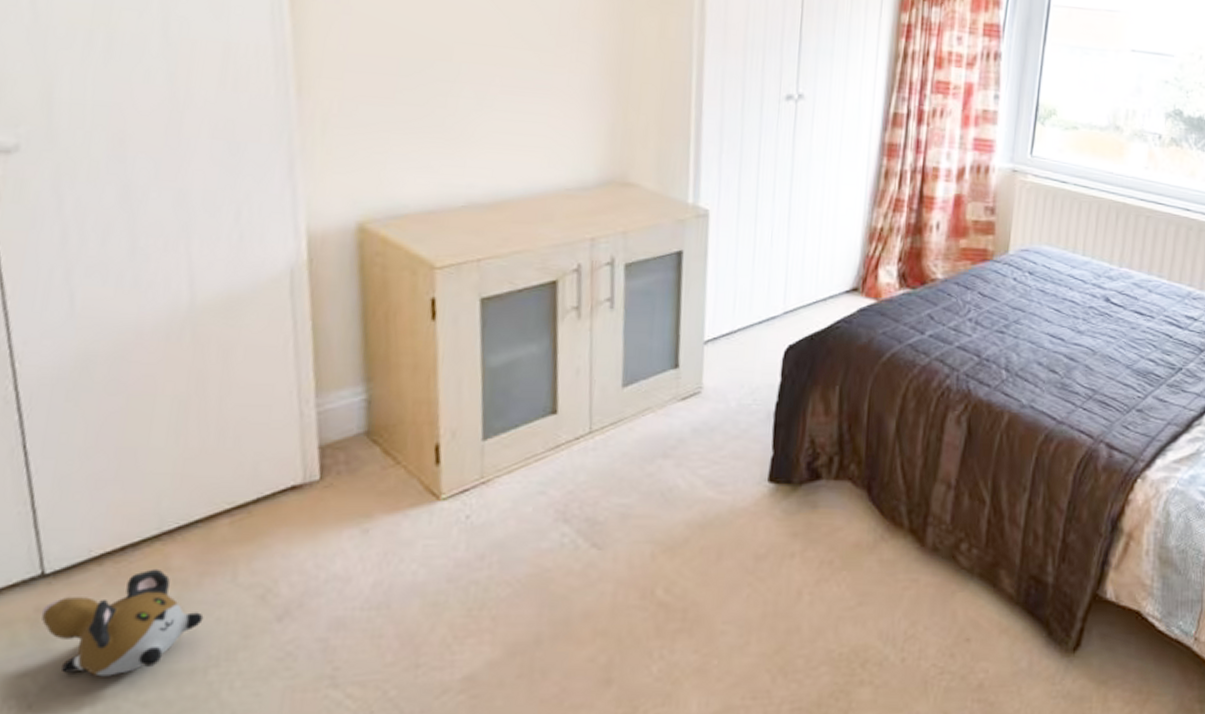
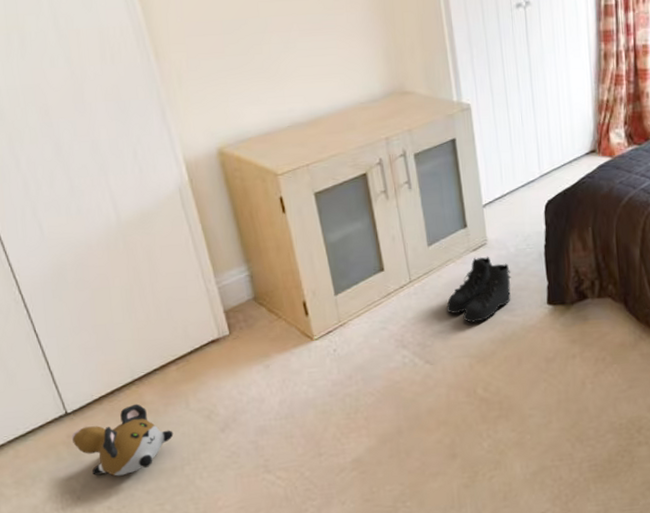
boots: none [633,408,727,496] -> present [446,256,512,323]

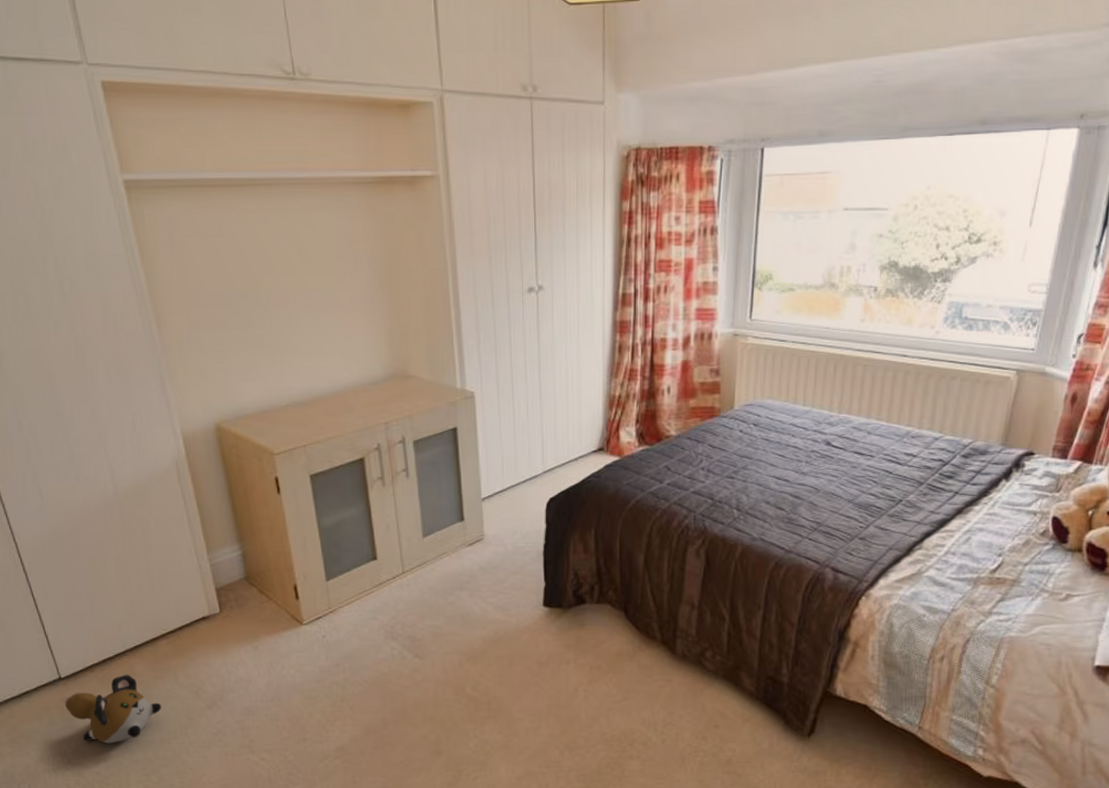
boots: present [446,256,512,323] -> none [439,552,508,619]

